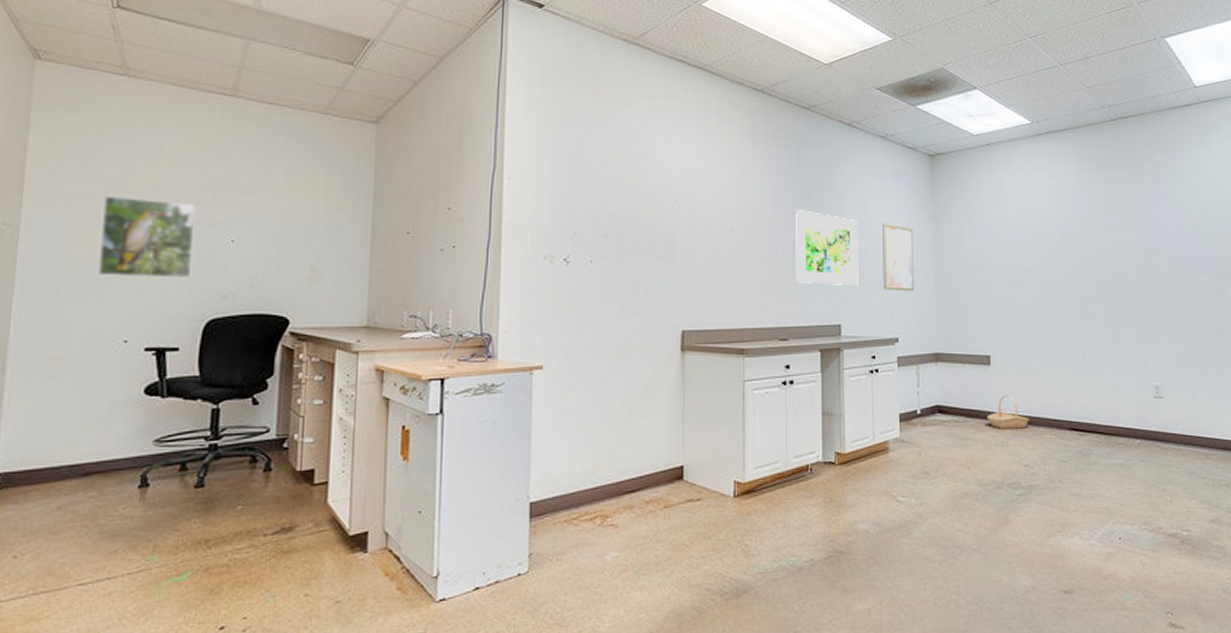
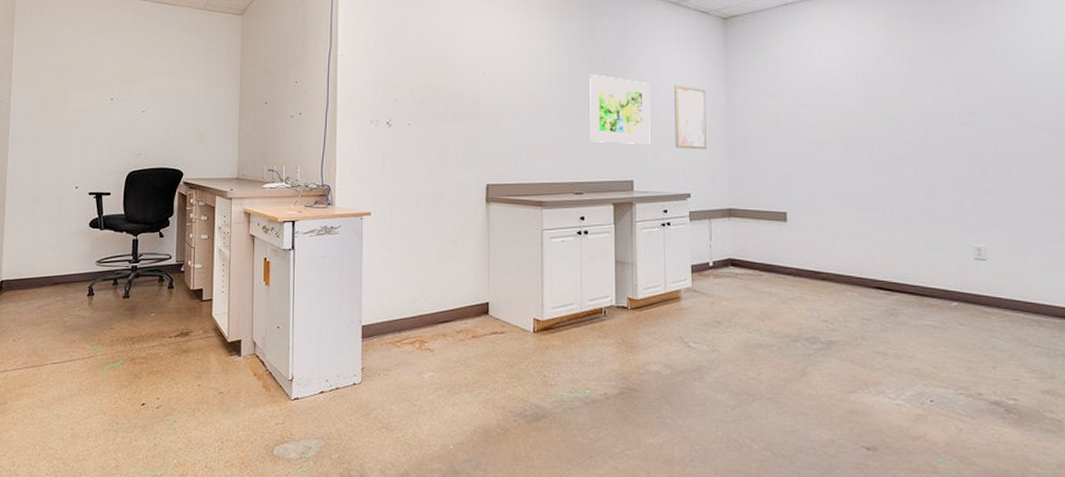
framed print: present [98,195,195,278] -> none [59,79,118,141]
basket: present [987,395,1030,429] -> none [782,251,829,285]

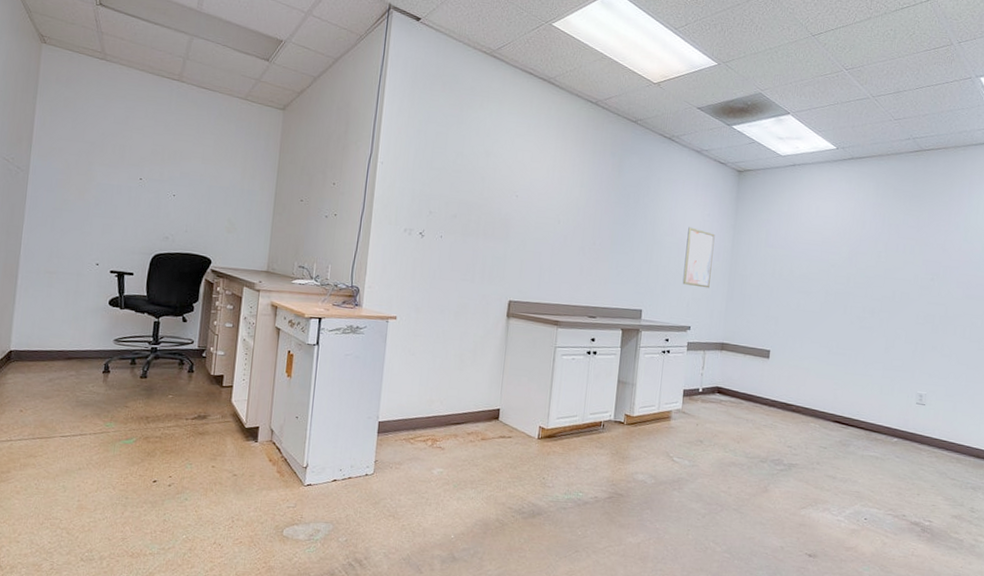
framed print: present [590,74,650,144] -> none [608,209,667,278]

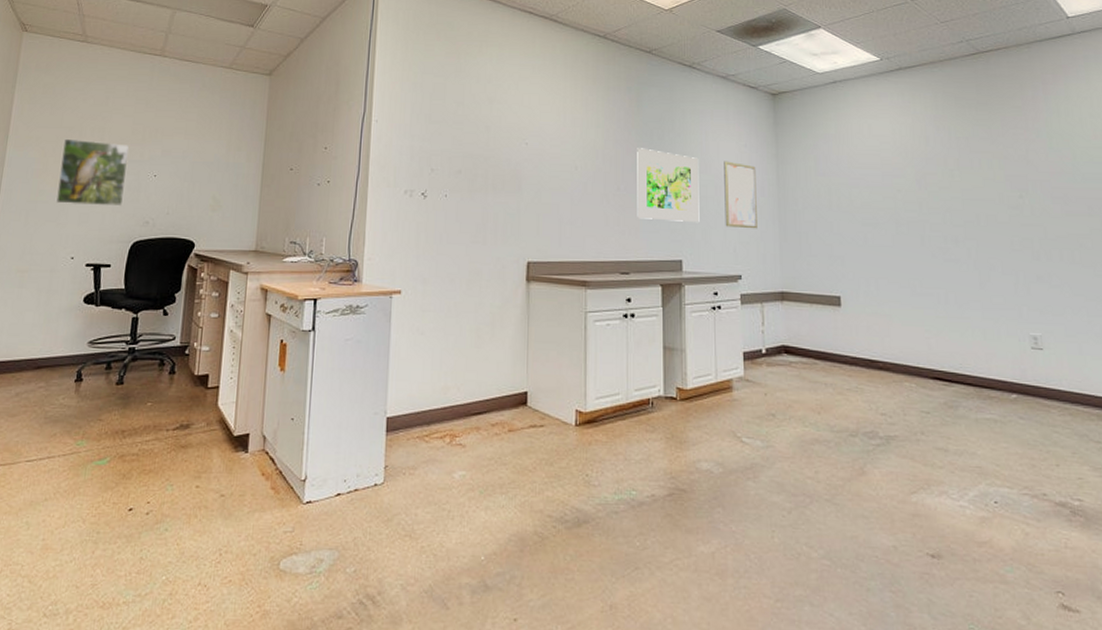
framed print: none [80,152,149,221] -> present [56,138,129,207]
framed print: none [608,209,667,278] -> present [637,148,700,222]

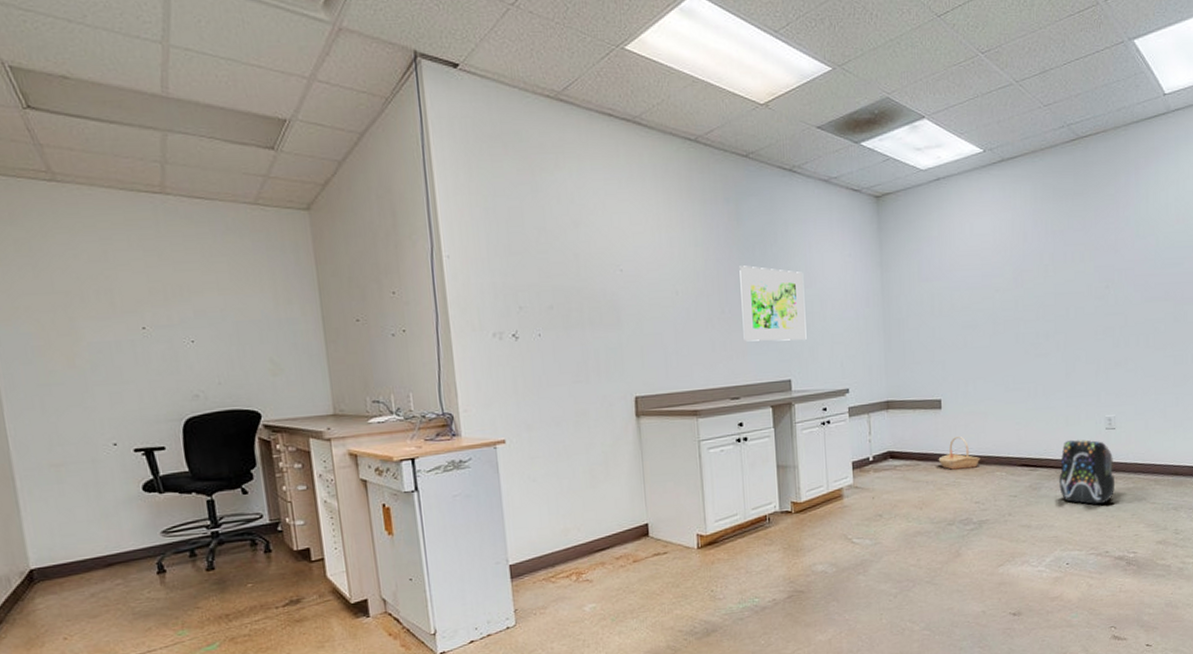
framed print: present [56,138,129,207] -> none [63,305,161,385]
wall art: present [724,161,757,229] -> none [829,273,863,342]
basket: none [838,338,886,375] -> present [938,437,981,470]
backpack: none [979,356,1049,436] -> present [1059,439,1116,505]

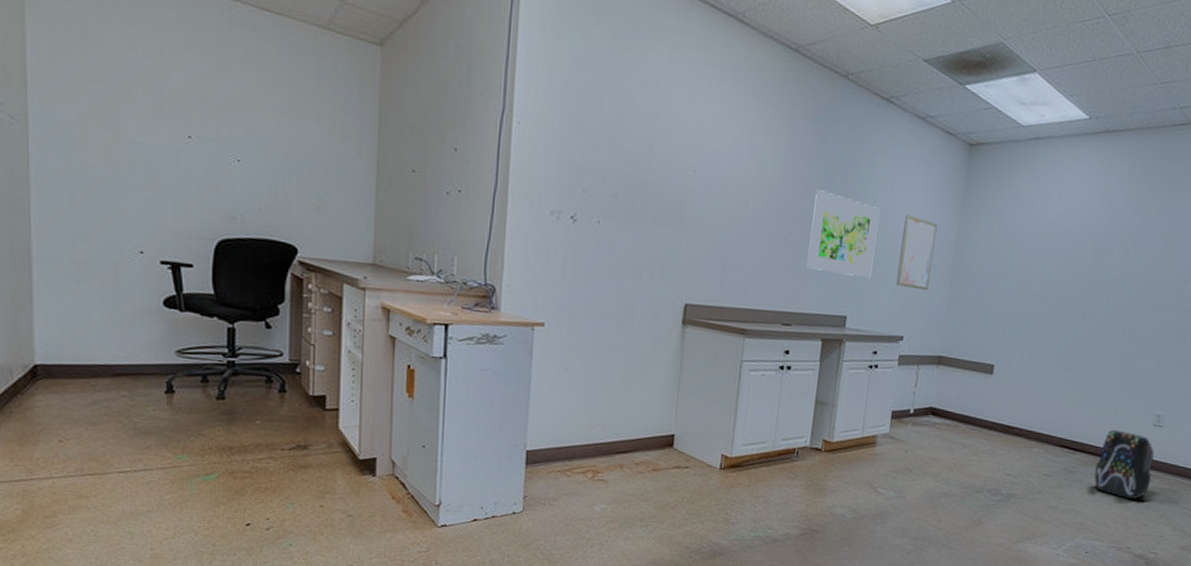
wall art: none [829,273,863,342] -> present [896,214,938,291]
basket: present [938,437,981,470] -> none [979,405,1022,440]

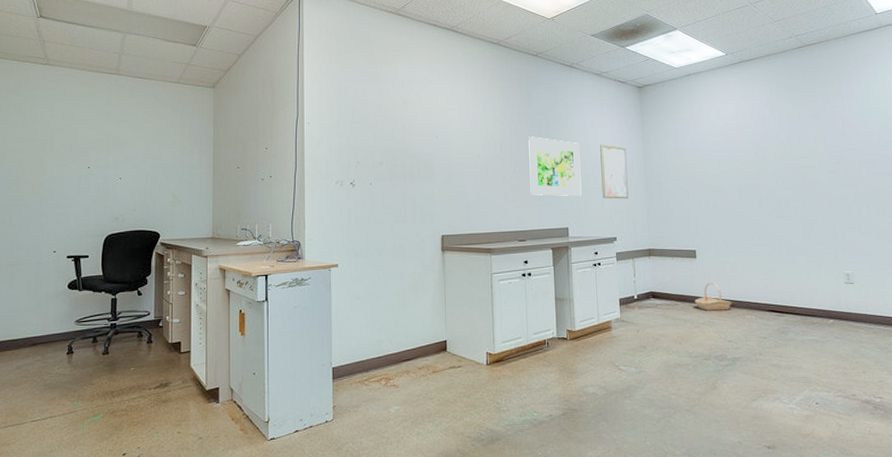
basket: none [979,405,1022,440] -> present [694,283,732,311]
backpack: present [1094,429,1155,500] -> none [804,291,858,351]

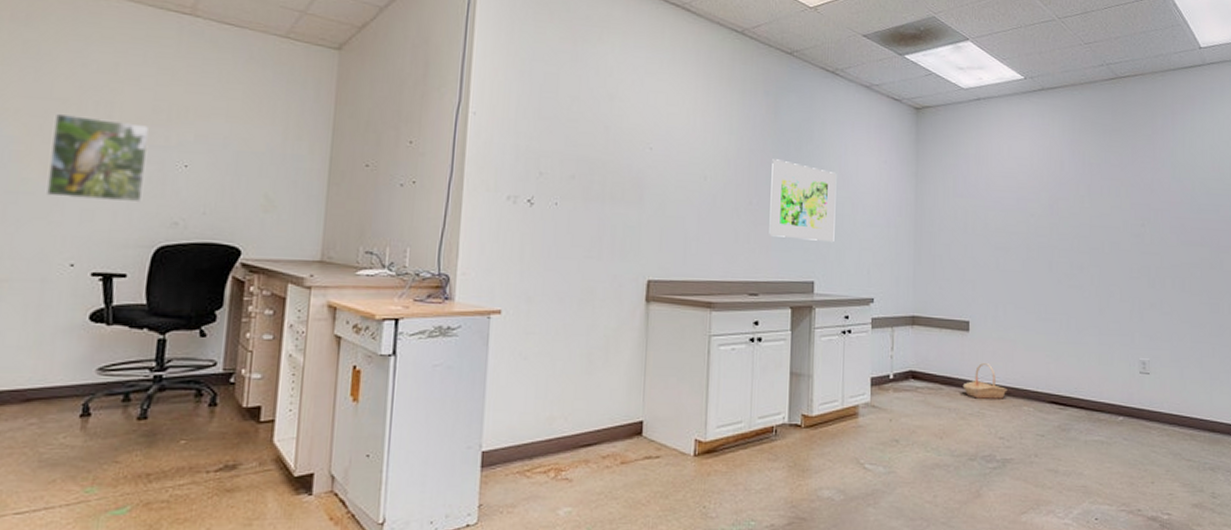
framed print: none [36,150,95,207] -> present [47,113,148,203]
wall art: present [600,144,628,199] -> none [860,177,895,251]

